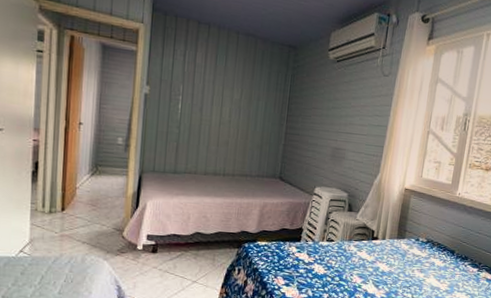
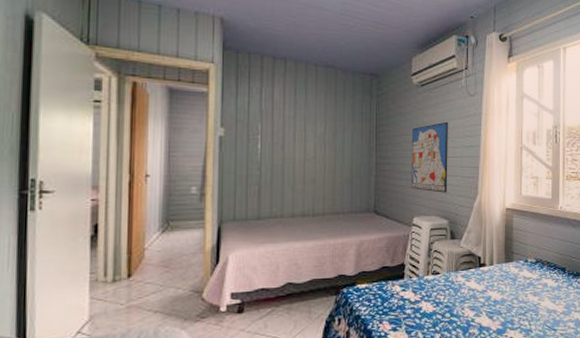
wall art: none [316,99,359,168] -> present [411,121,448,193]

